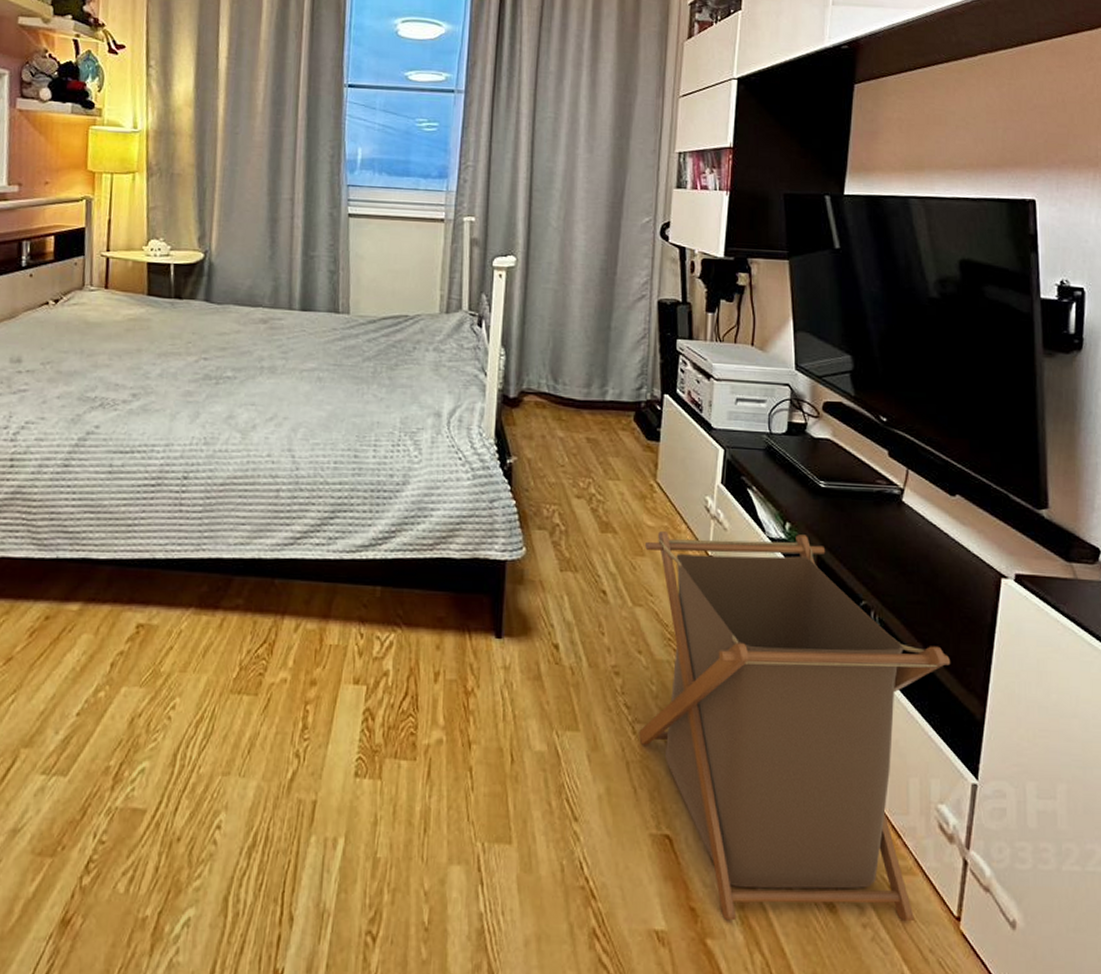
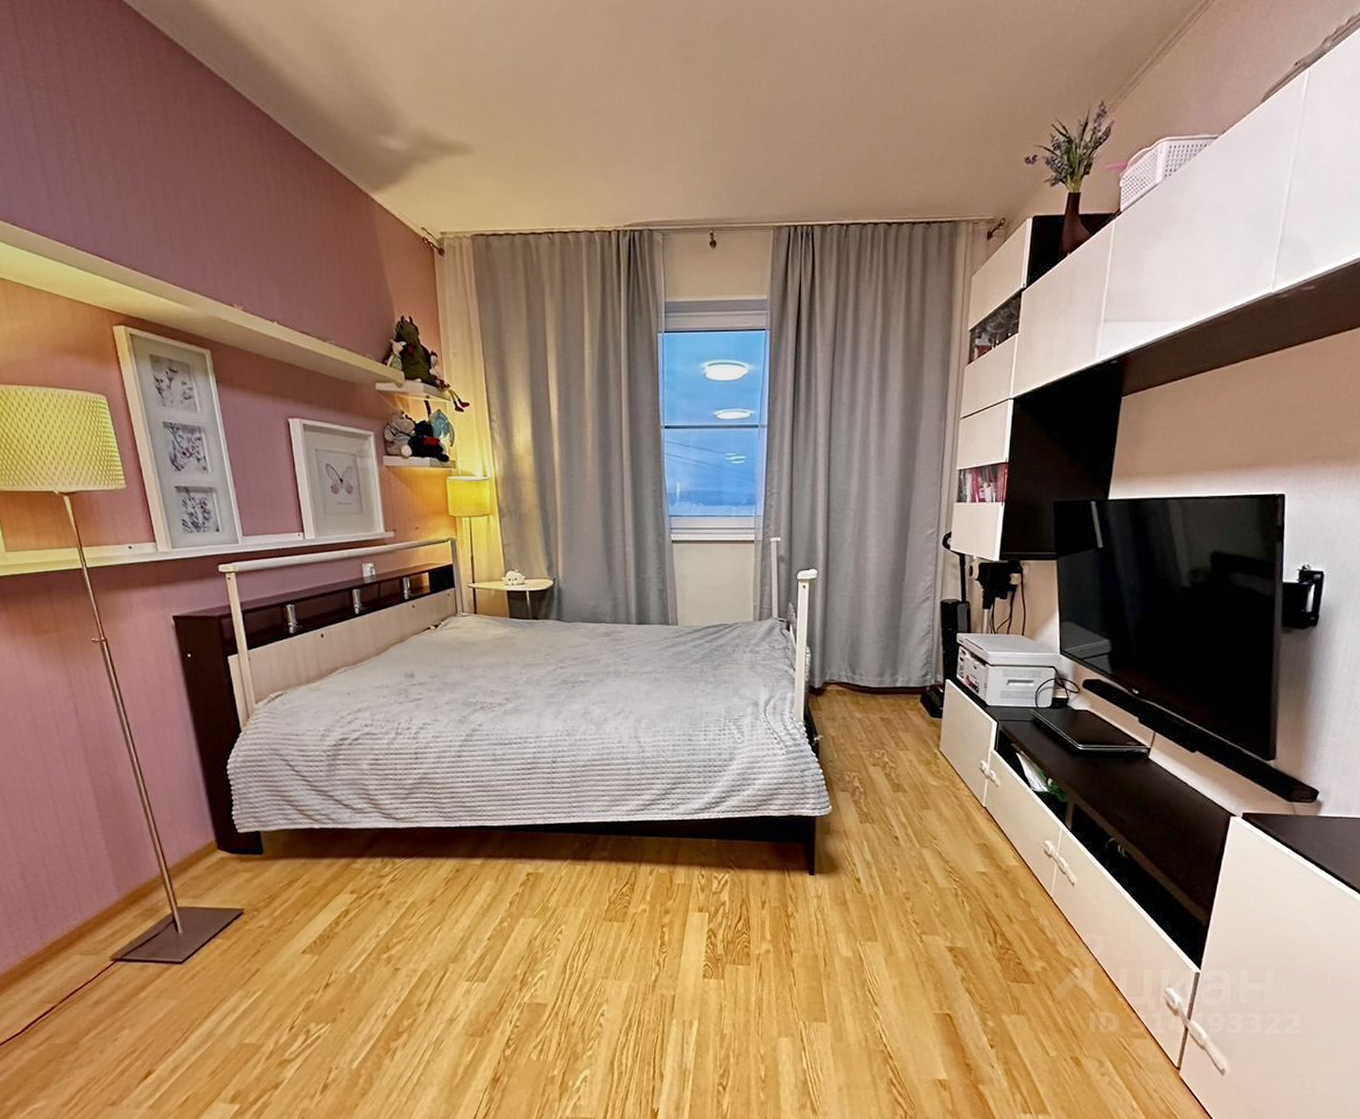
laundry basket: present [639,531,950,922] -> none [926,788,1183,1072]

